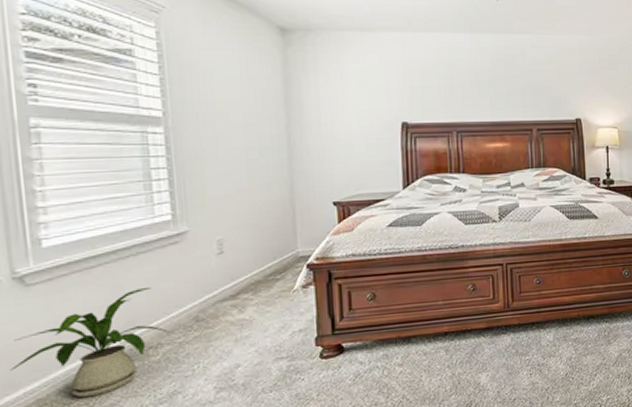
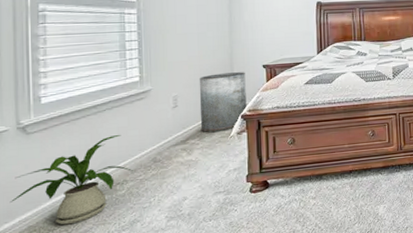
trash can: none [250,210,313,285] -> present [199,72,247,132]

